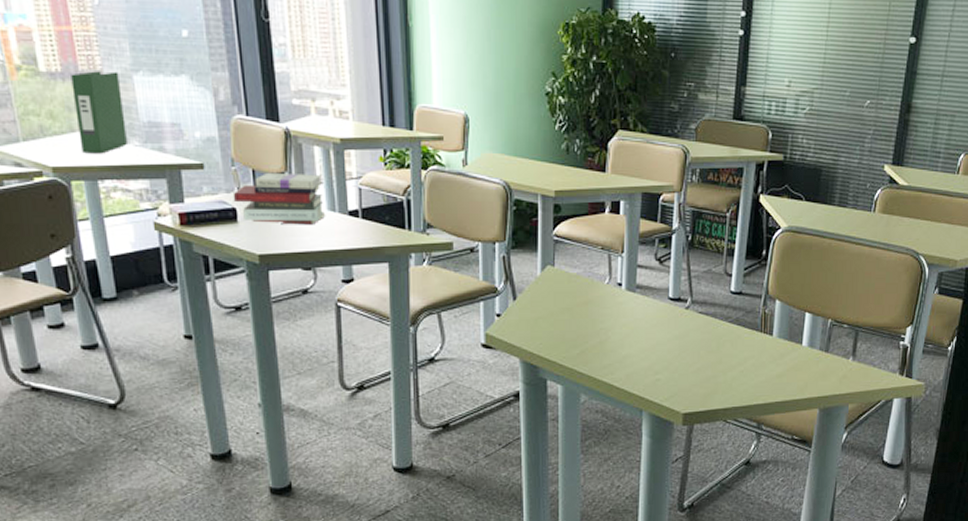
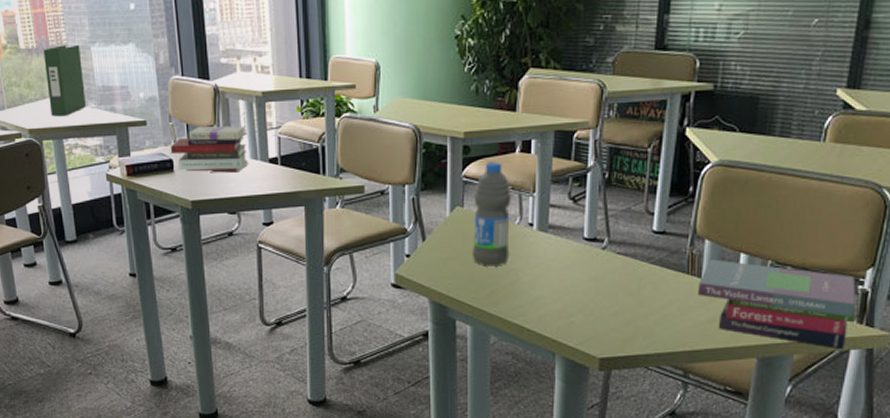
water bottle: none [562,222,601,326] -> present [471,162,512,267]
books: none [770,318,899,399] -> present [698,259,856,350]

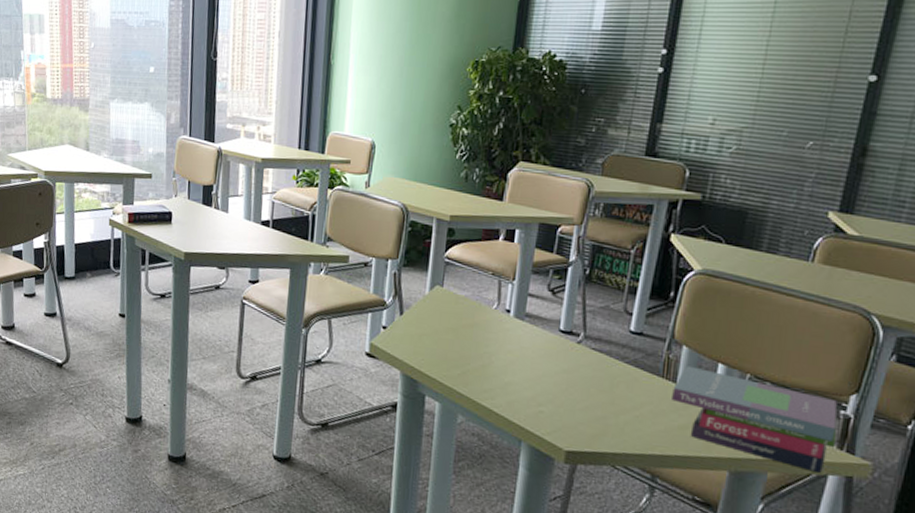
binder: present [43,44,86,117] -> none [66,98,101,163]
books: present [170,125,248,173] -> none [170,184,243,231]
water bottle: present [471,162,512,267] -> none [446,246,492,348]

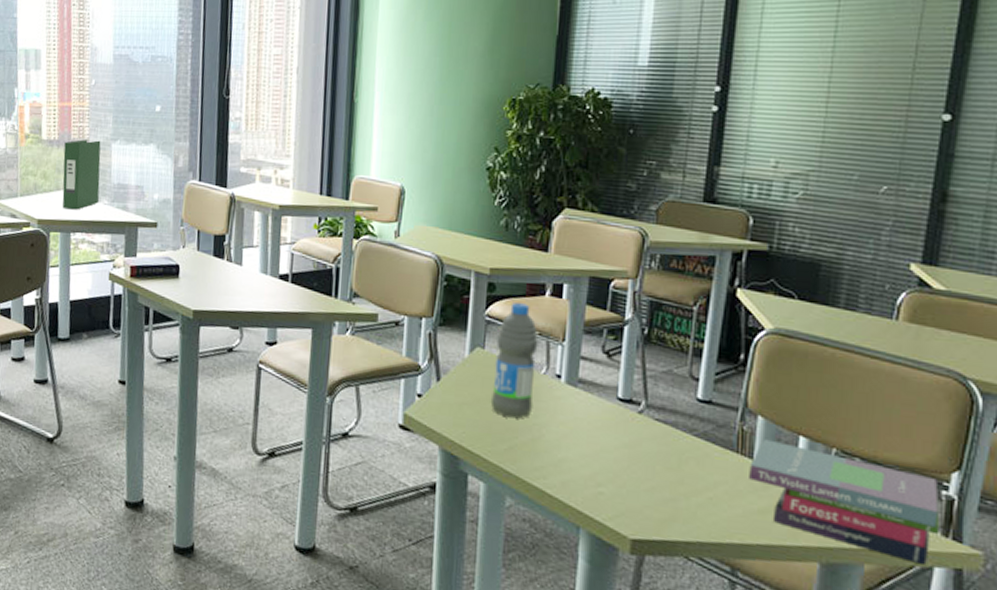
binder: none [66,98,101,163] -> present [62,139,101,210]
water bottle: none [446,246,492,348] -> present [490,303,539,419]

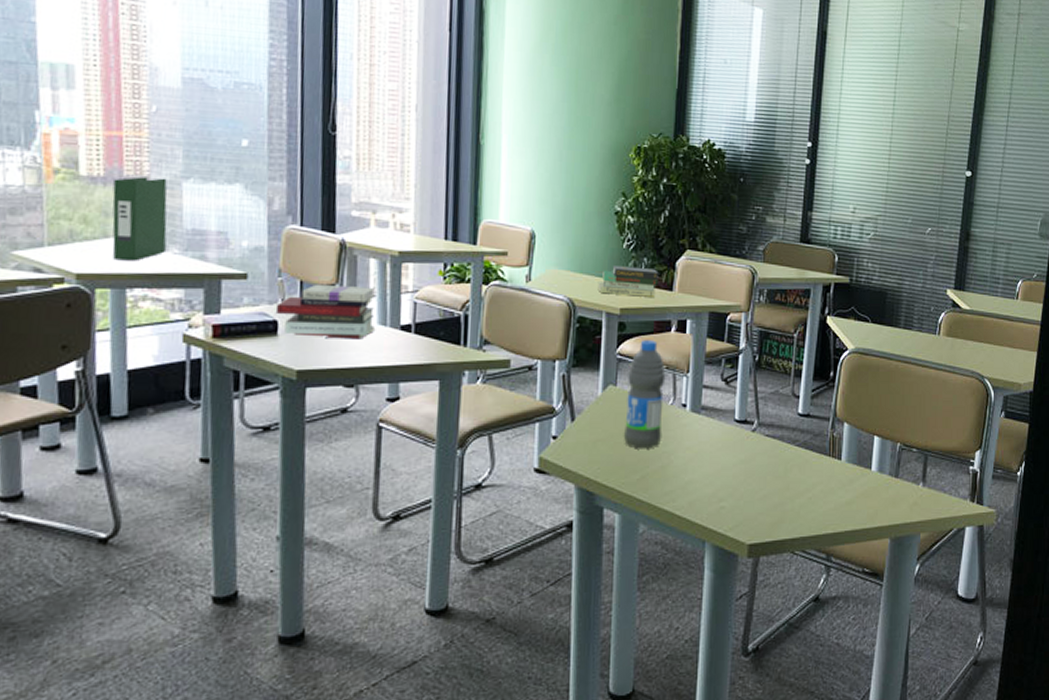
books: none [177,233,258,286] -> present [275,284,375,339]
books: none [466,224,533,258] -> present [597,266,659,297]
books: present [749,439,940,566] -> none [839,442,969,527]

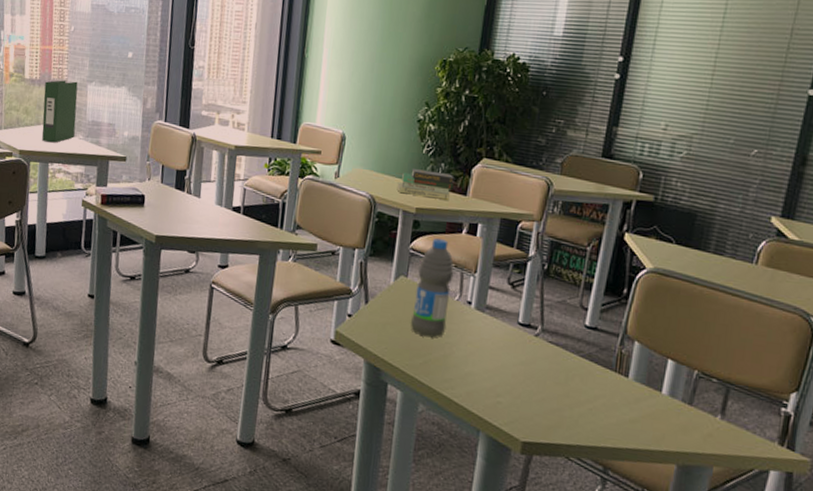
books: present [275,284,375,339] -> none [143,168,215,215]

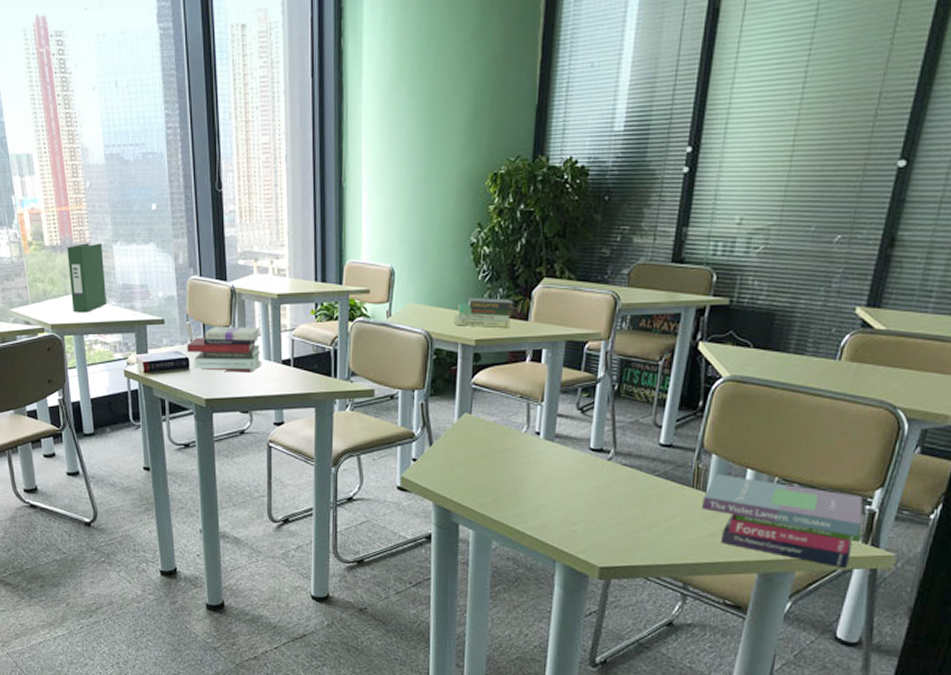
books: none [143,168,215,215] -> present [186,326,261,373]
water bottle: present [410,238,454,338] -> none [477,370,520,473]
books: none [624,361,779,469] -> present [702,474,863,569]

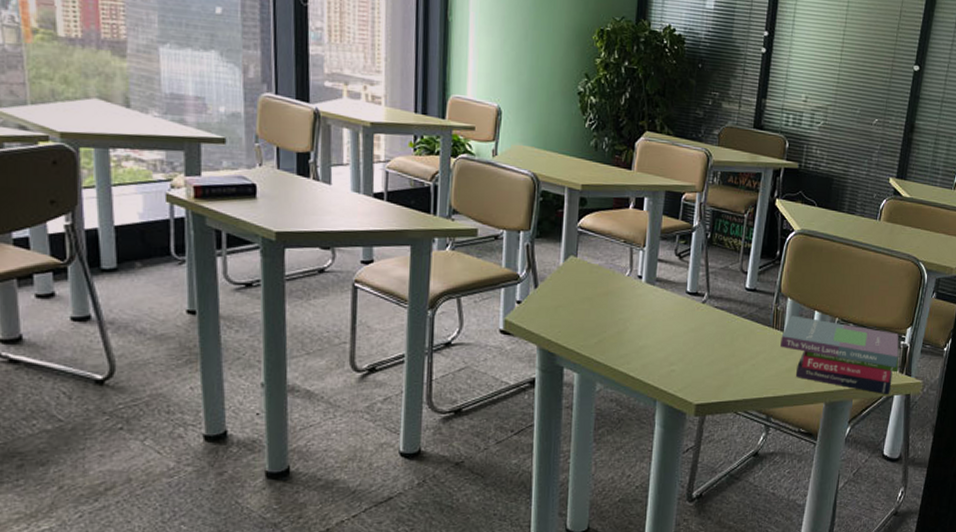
binder: present [67,243,106,313] -> none [91,40,146,122]
books: present [186,326,261,373] -> none [253,150,349,205]
books: present [453,298,514,328] -> none [560,144,619,175]

